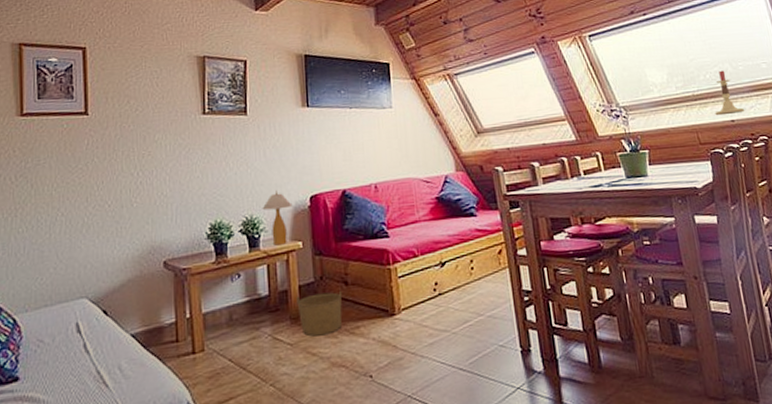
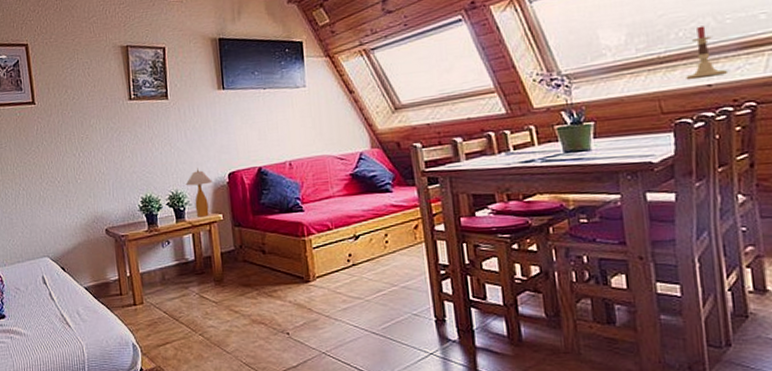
basket: present [296,291,343,337] -> none [219,259,261,297]

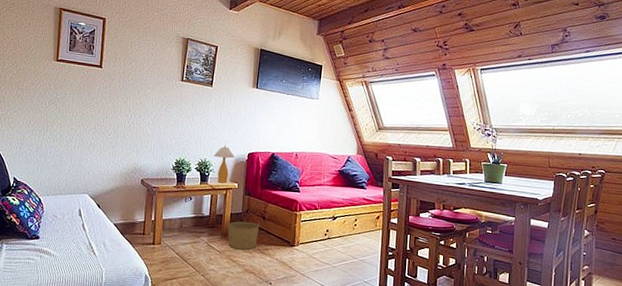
basket: none [219,259,261,297] -> present [227,220,260,250]
candlestick: present [686,26,727,81] -> none [567,113,591,149]

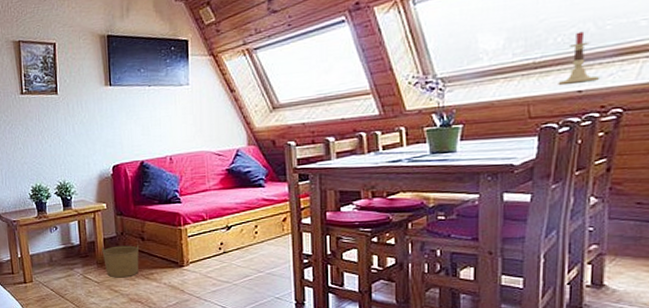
table lamp: present [213,144,235,184] -> none [72,160,98,206]
candlestick: none [567,113,591,149] -> present [558,31,599,86]

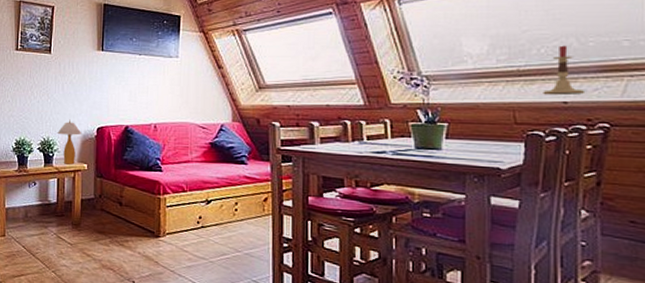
table lamp: none [72,160,98,206] -> present [57,119,82,165]
basket: present [102,245,140,278] -> none [78,207,117,242]

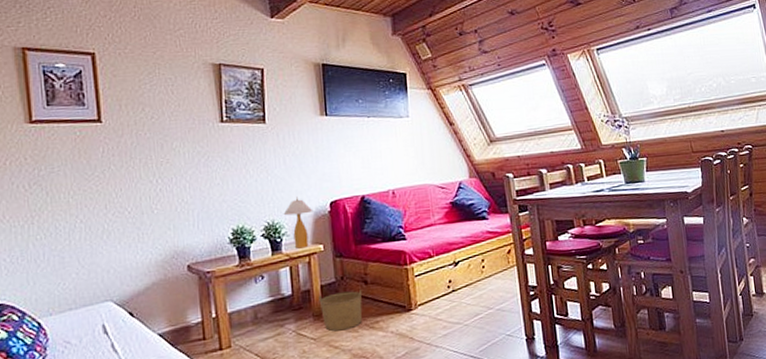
basket: none [78,207,117,242] -> present [318,290,363,332]
candlestick: present [543,45,584,96] -> none [707,84,733,126]

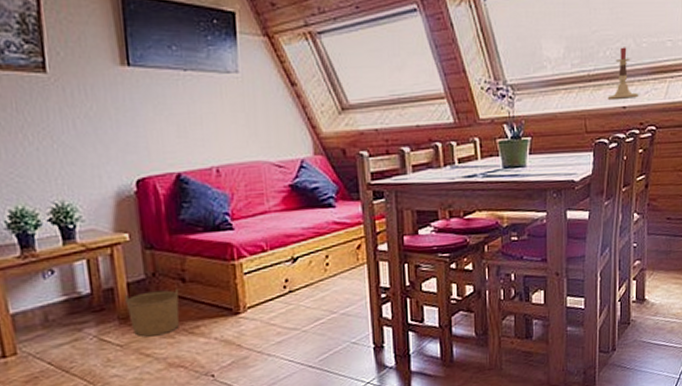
table lamp: present [283,196,313,249] -> none [75,172,115,238]
candlestick: none [707,84,733,126] -> present [607,47,638,101]

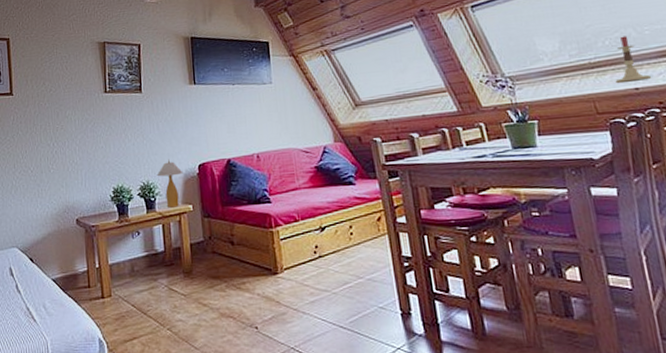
table lamp: none [75,172,115,238] -> present [156,159,183,208]
basket: present [124,289,180,337] -> none [188,250,230,289]

